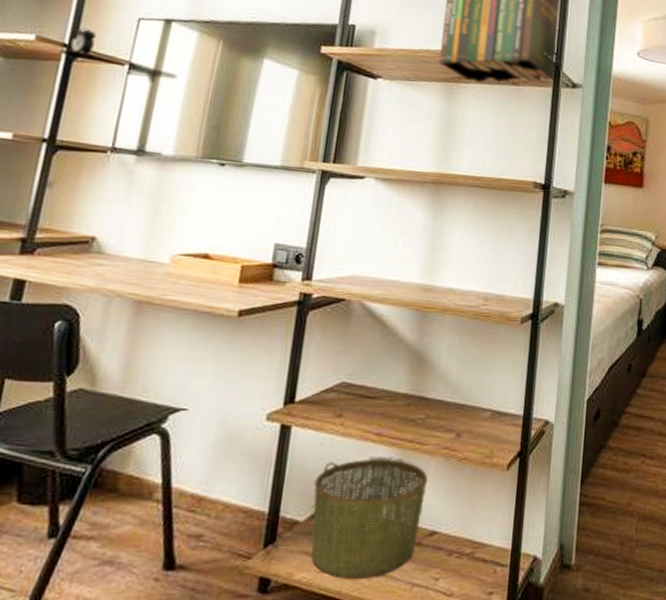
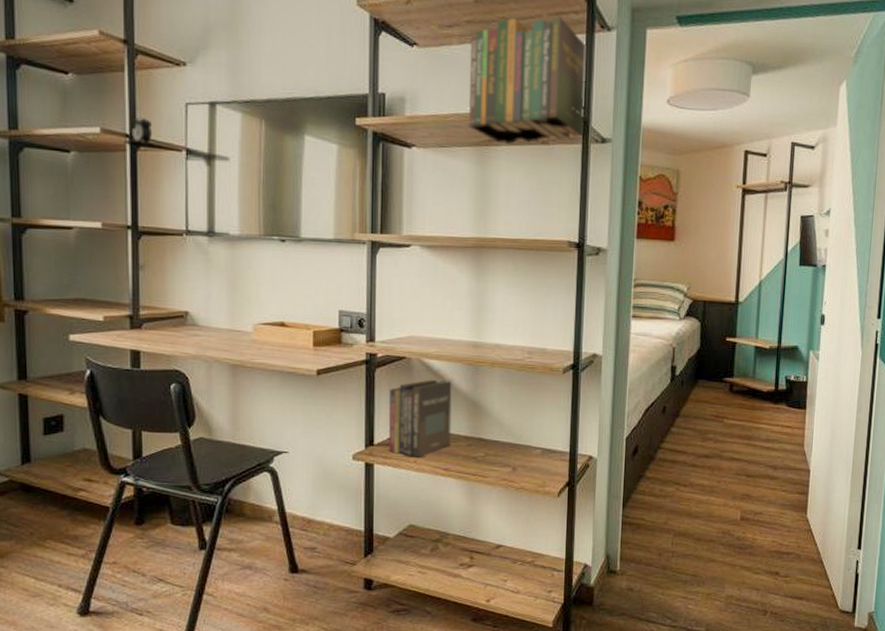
basket: present [310,459,428,580] -> none [398,490,491,581]
books: none [312,325,396,419] -> present [388,379,452,458]

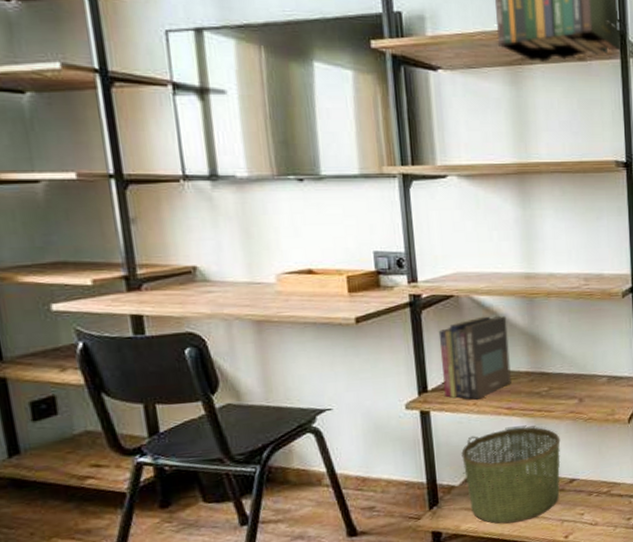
alarm clock: present [124,116,158,149] -> none [93,48,136,85]
basket: none [398,490,491,581] -> present [461,427,561,524]

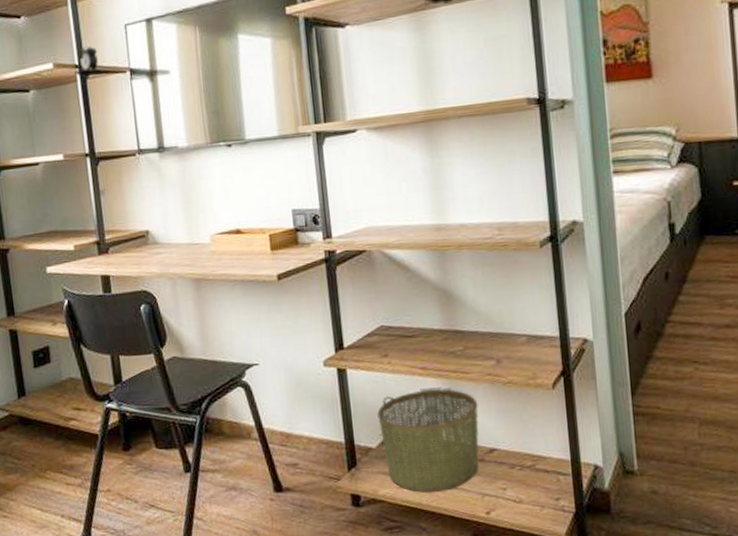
alarm clock: none [93,48,136,85] -> present [75,45,104,76]
books: present [438,316,511,400] -> none [352,270,425,359]

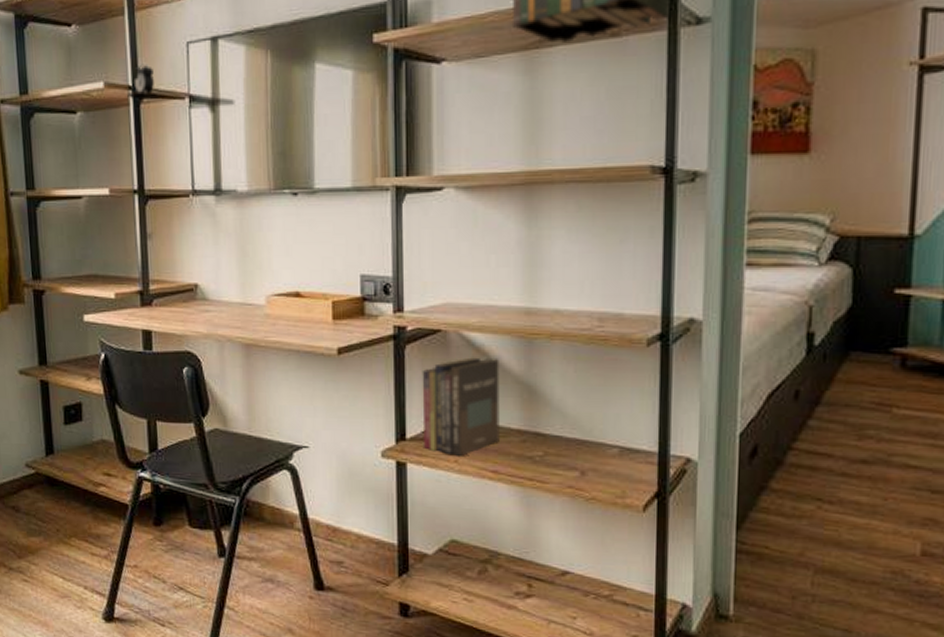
books: none [352,270,425,359] -> present [422,357,499,456]
basket: present [377,389,479,493] -> none [437,497,554,612]

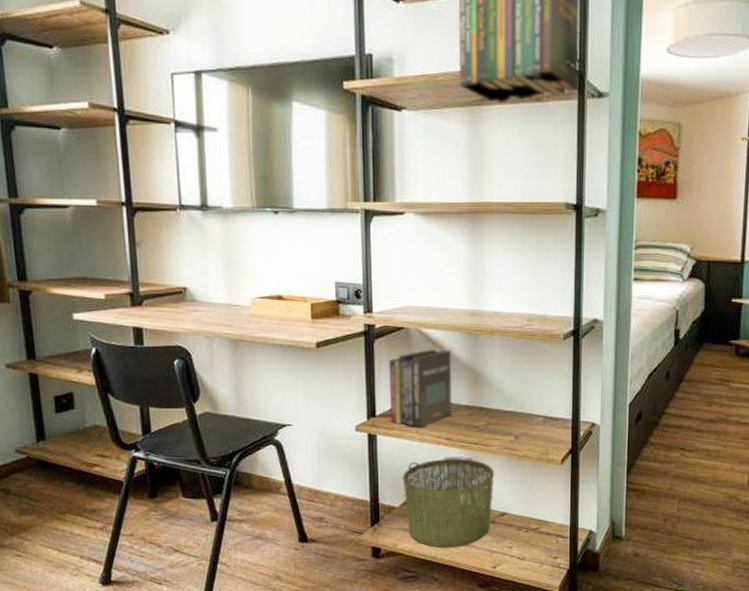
alarm clock: present [127,64,160,101] -> none [113,89,146,123]
basket: none [437,497,554,612] -> present [402,459,495,549]

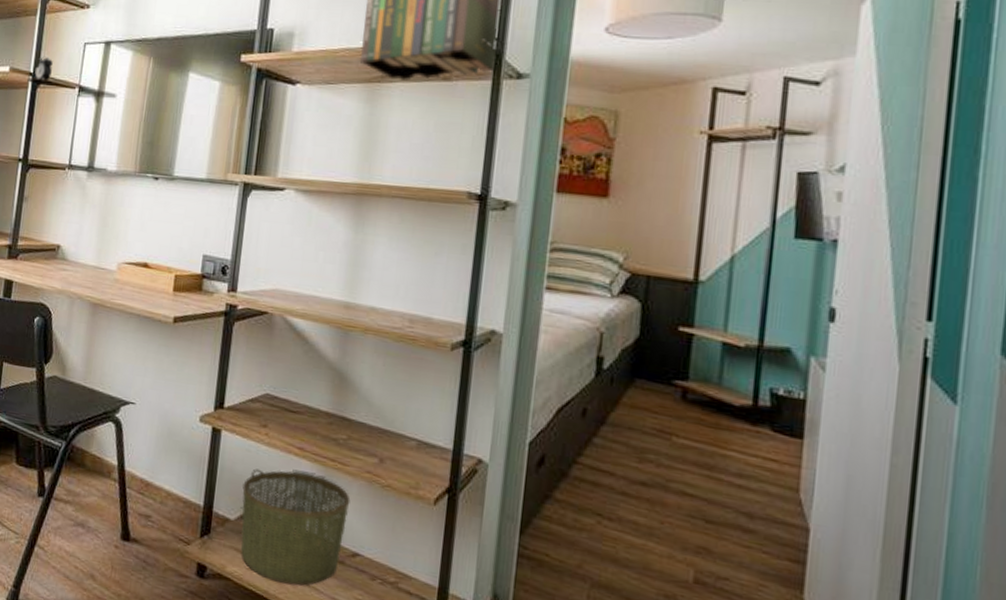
alarm clock: none [113,89,146,123] -> present [27,56,55,87]
books: present [388,349,452,428] -> none [239,340,317,430]

